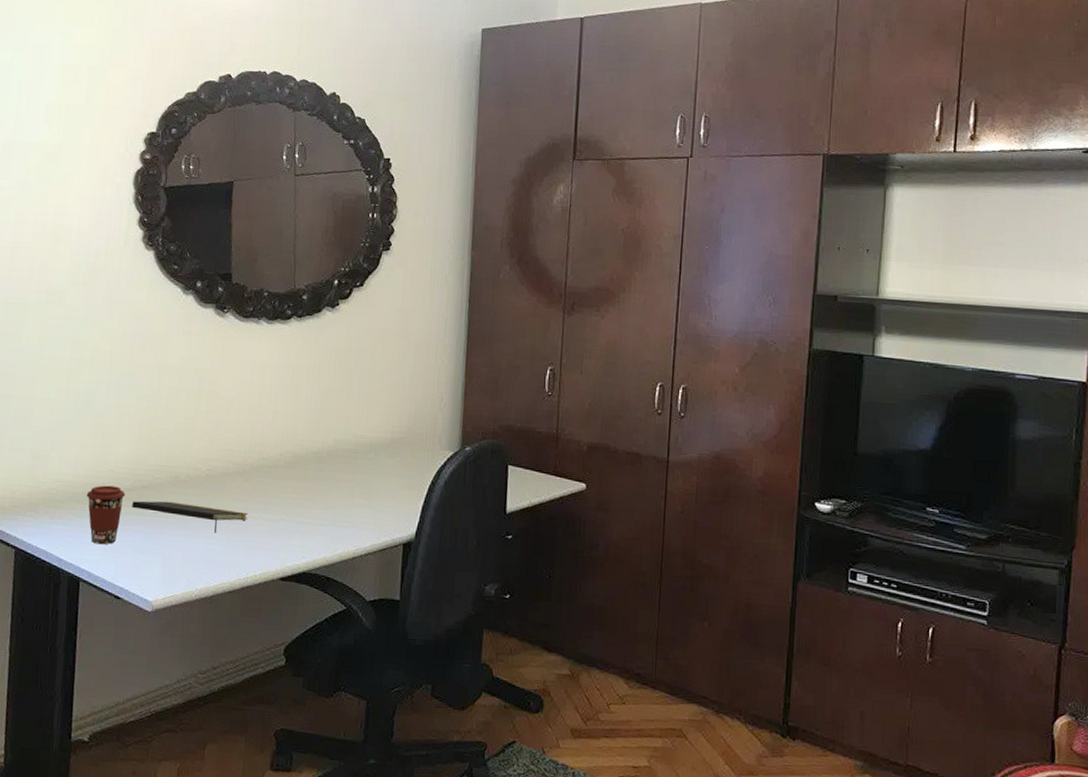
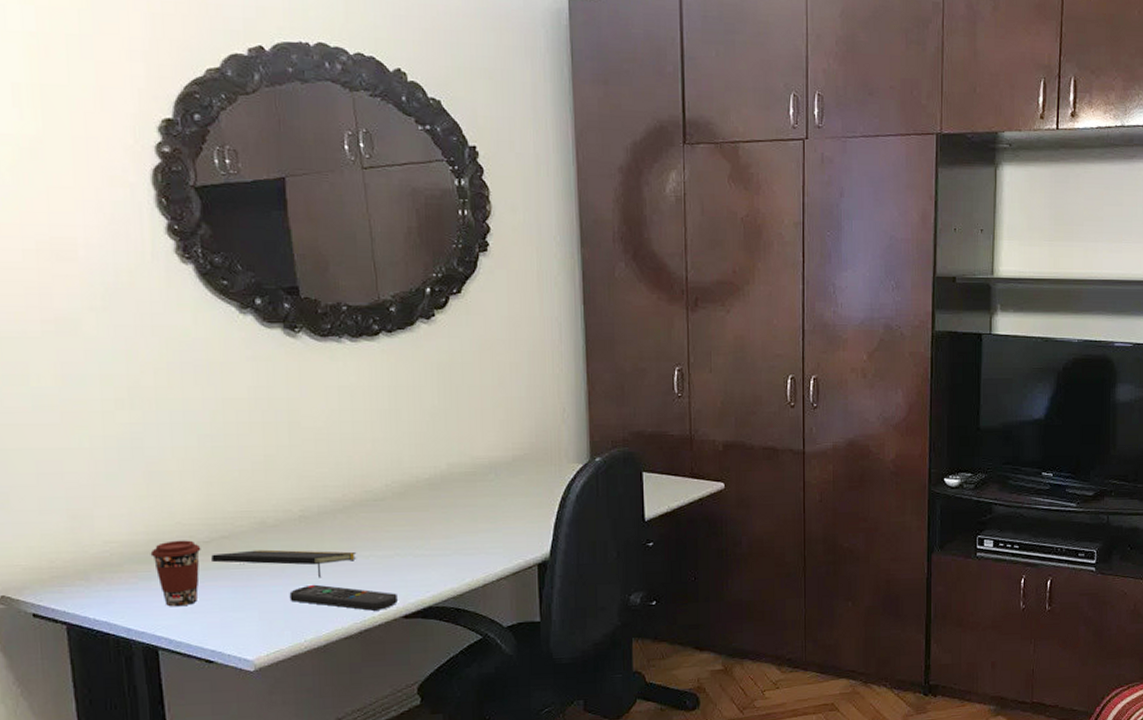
remote control: none [188,538,277,570] -> present [289,584,398,611]

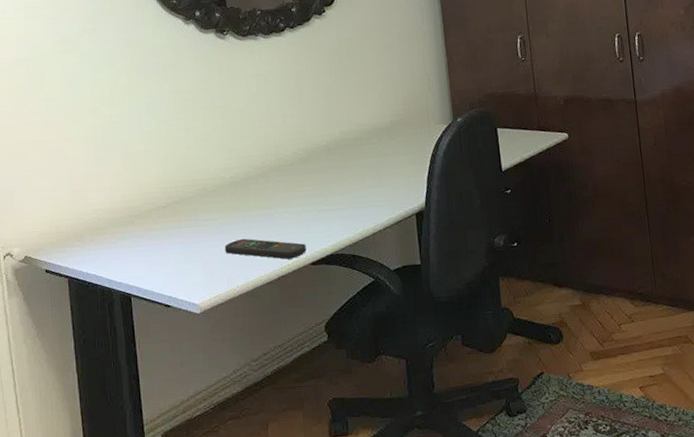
coffee cup: present [150,540,201,607] -> none [125,206,161,261]
notepad: present [211,549,357,578] -> none [168,209,274,233]

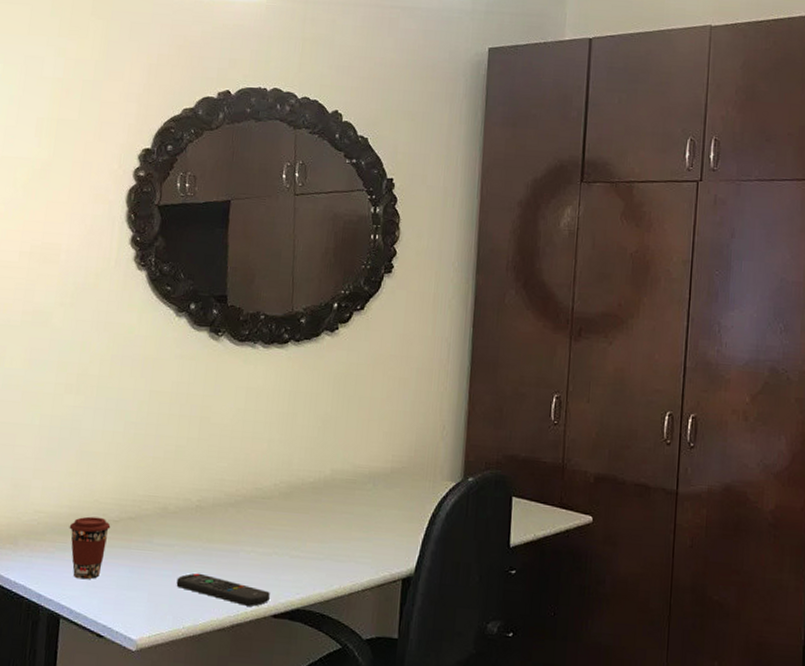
coffee cup: none [125,206,161,261] -> present [69,516,111,580]

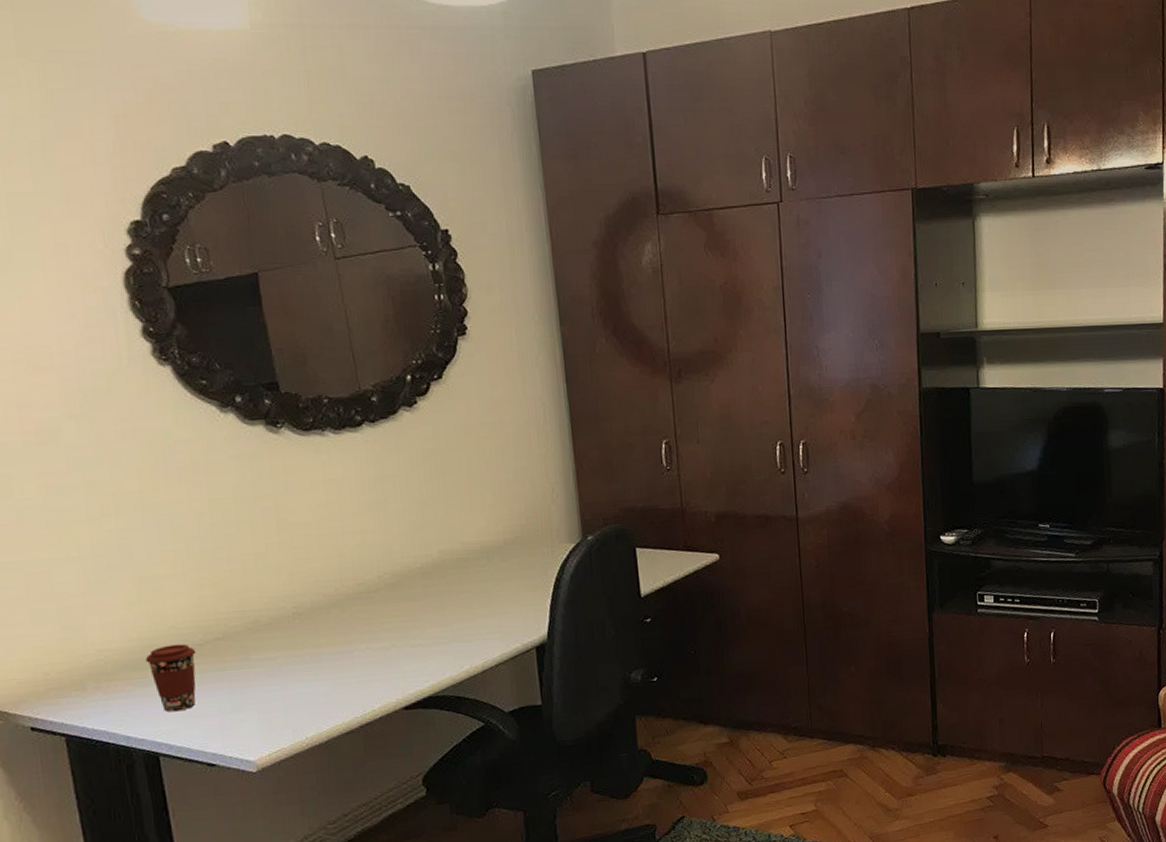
remote control: present [176,573,270,607] -> none [287,680,397,705]

